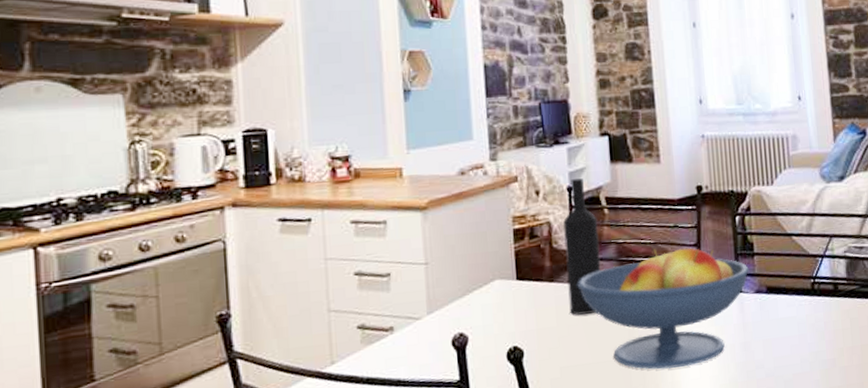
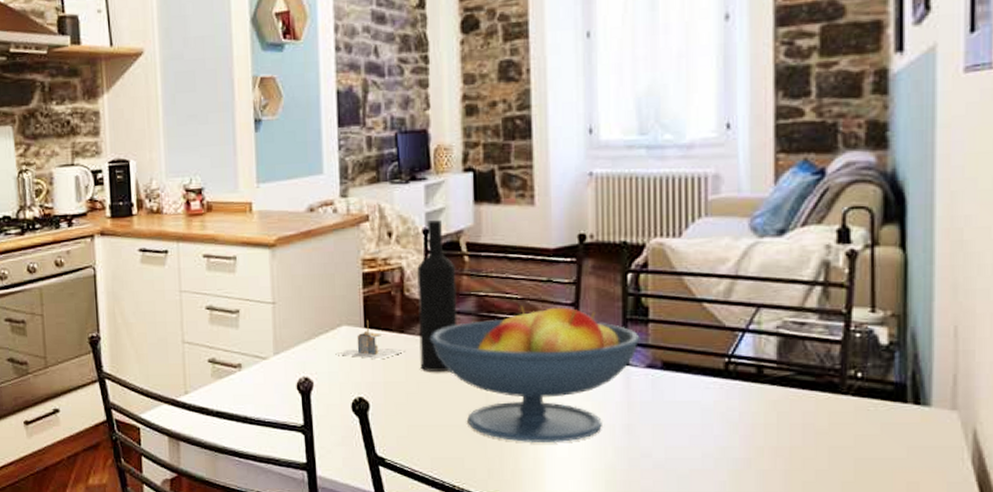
architectural model: none [489,273,555,309] -> present [335,320,404,360]

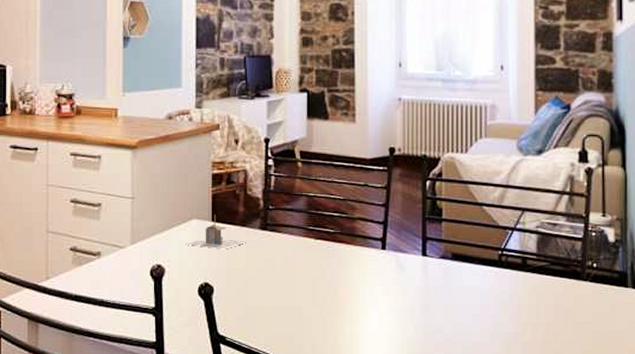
wine bottle: present [416,220,458,371] -> none [258,131,291,260]
fruit bowl: present [429,305,642,444] -> none [267,205,437,322]

